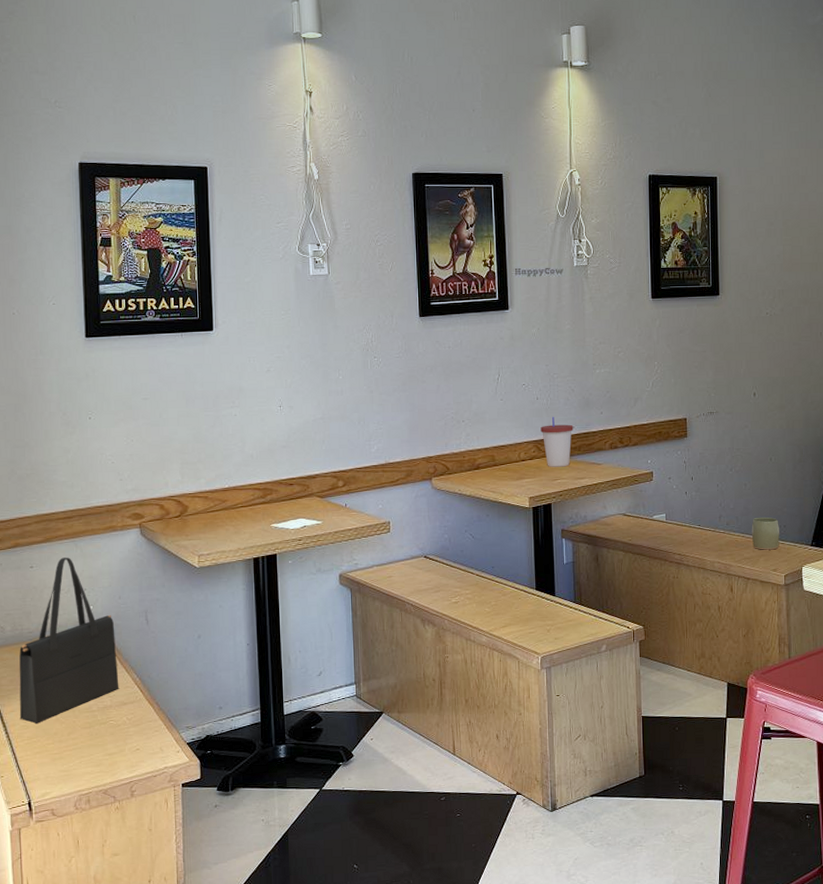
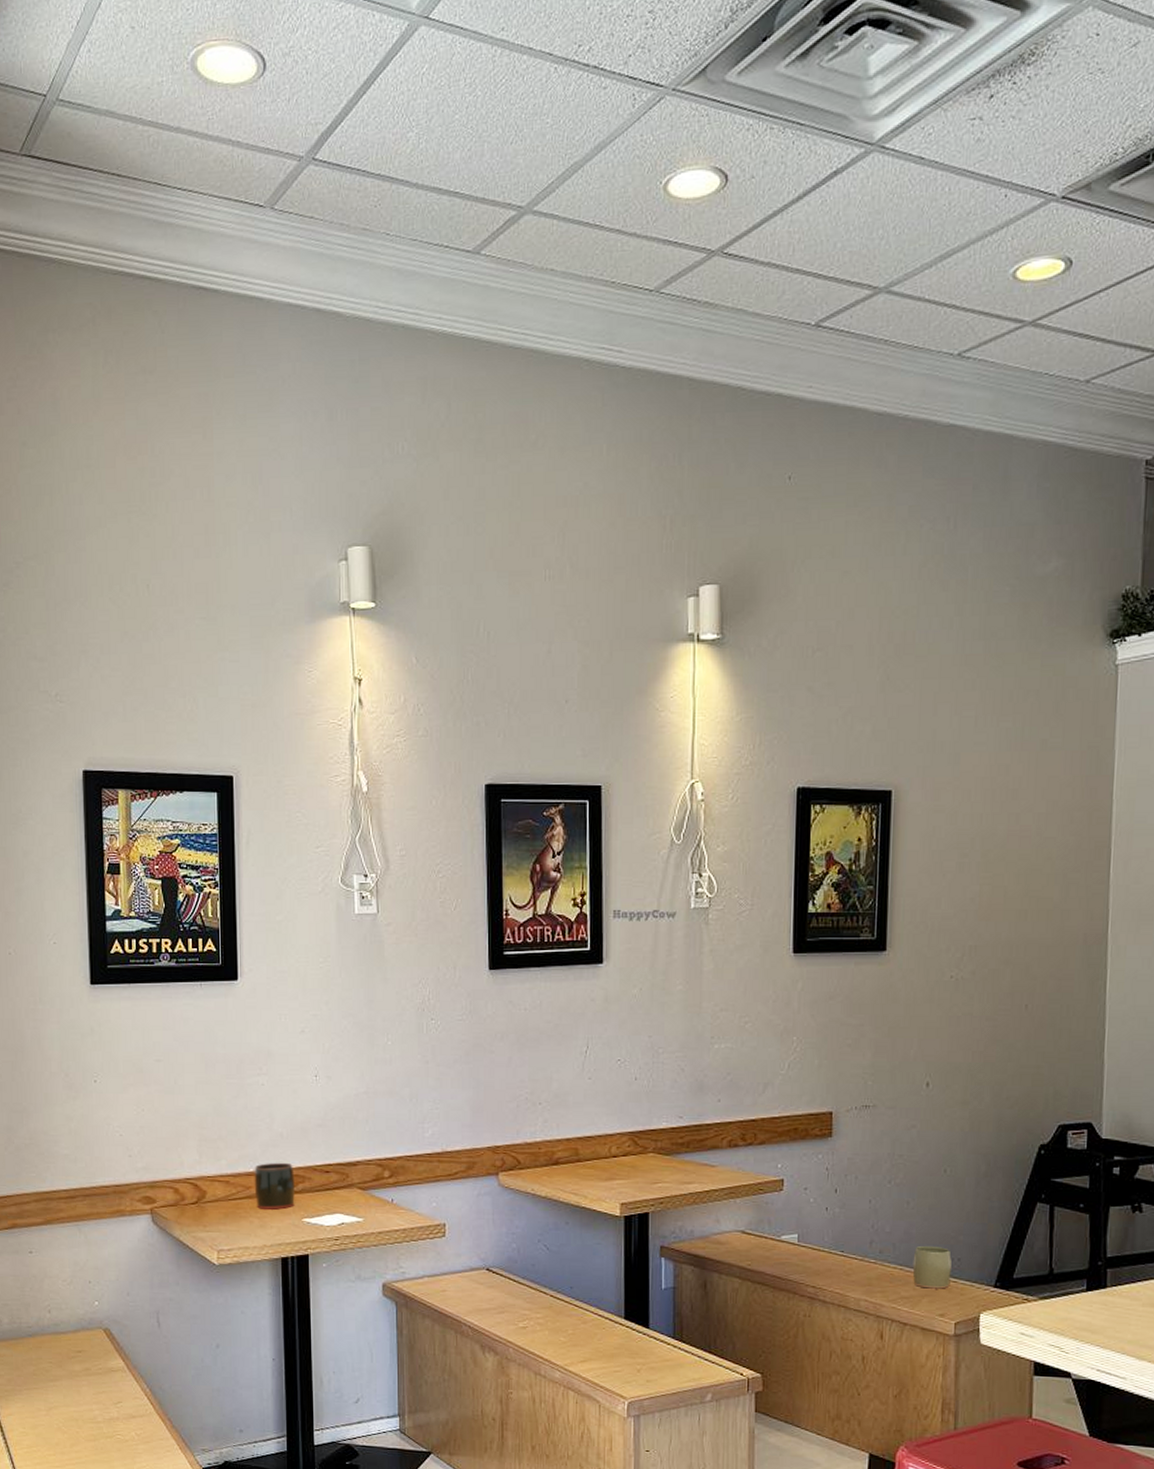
tote bag: present [19,557,119,724] -> none [17,1243,127,1431]
mug: none [229,478,264,518] -> present [254,1162,295,1210]
cup: present [540,417,573,468] -> none [638,1103,681,1168]

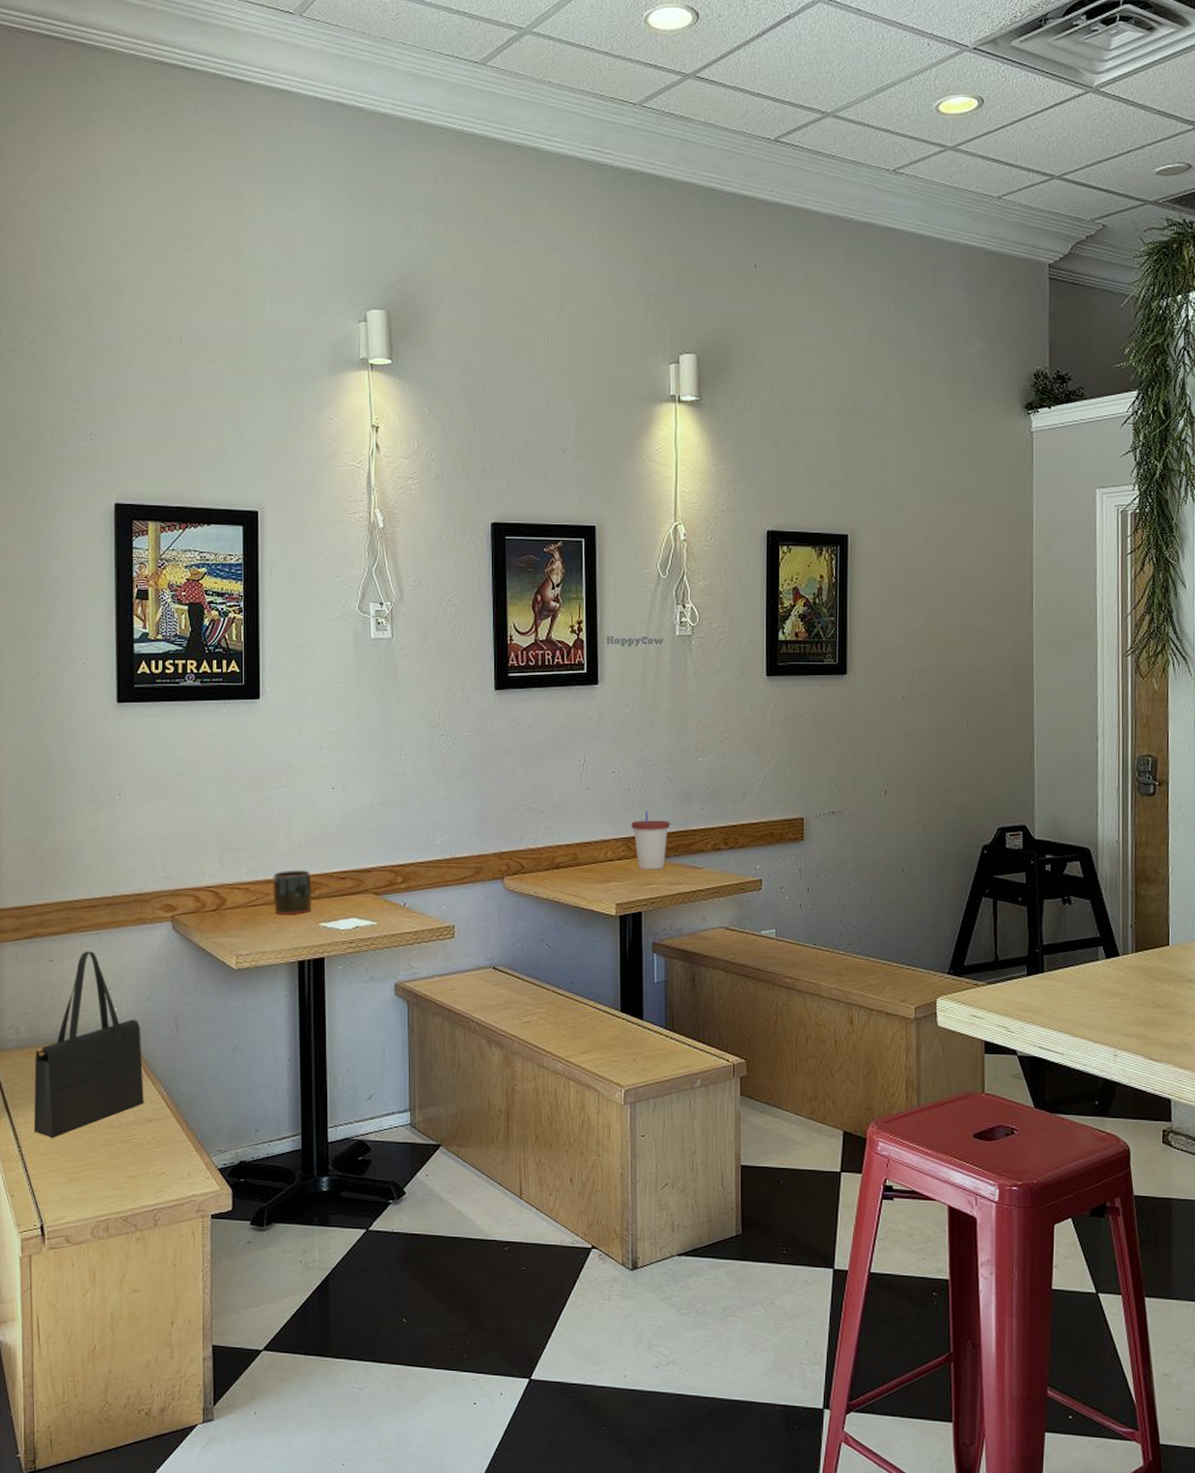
tote bag: none [17,1243,127,1431] -> present [33,951,144,1138]
cup: none [638,1103,681,1168] -> present [631,811,670,871]
mug: present [912,1245,952,1289] -> none [877,937,910,977]

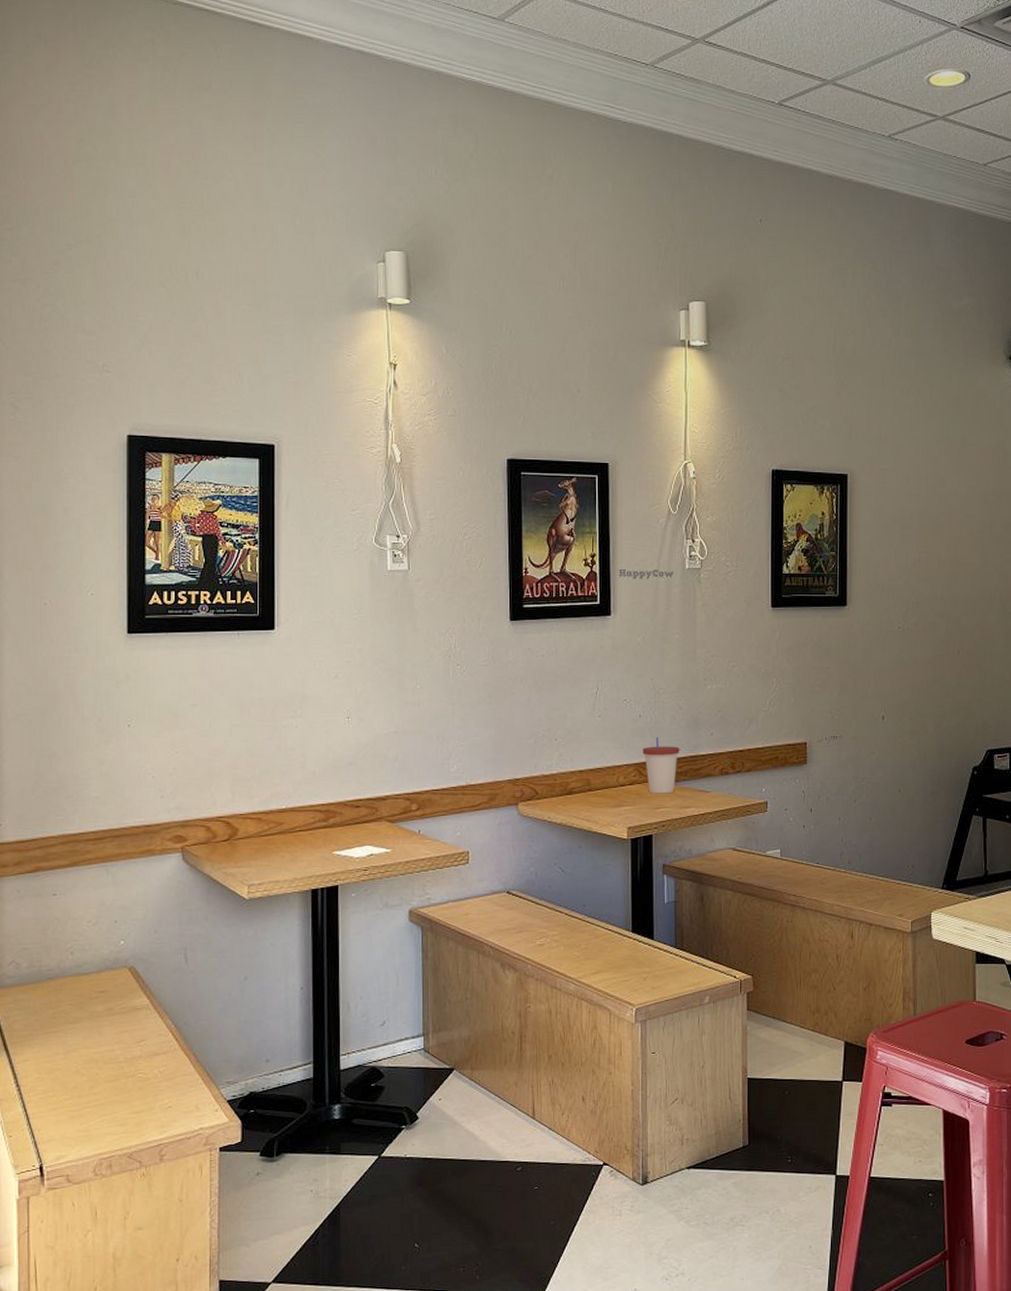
tote bag: present [33,951,144,1138] -> none [33,884,151,1075]
mug: present [273,870,312,915] -> none [286,799,326,844]

